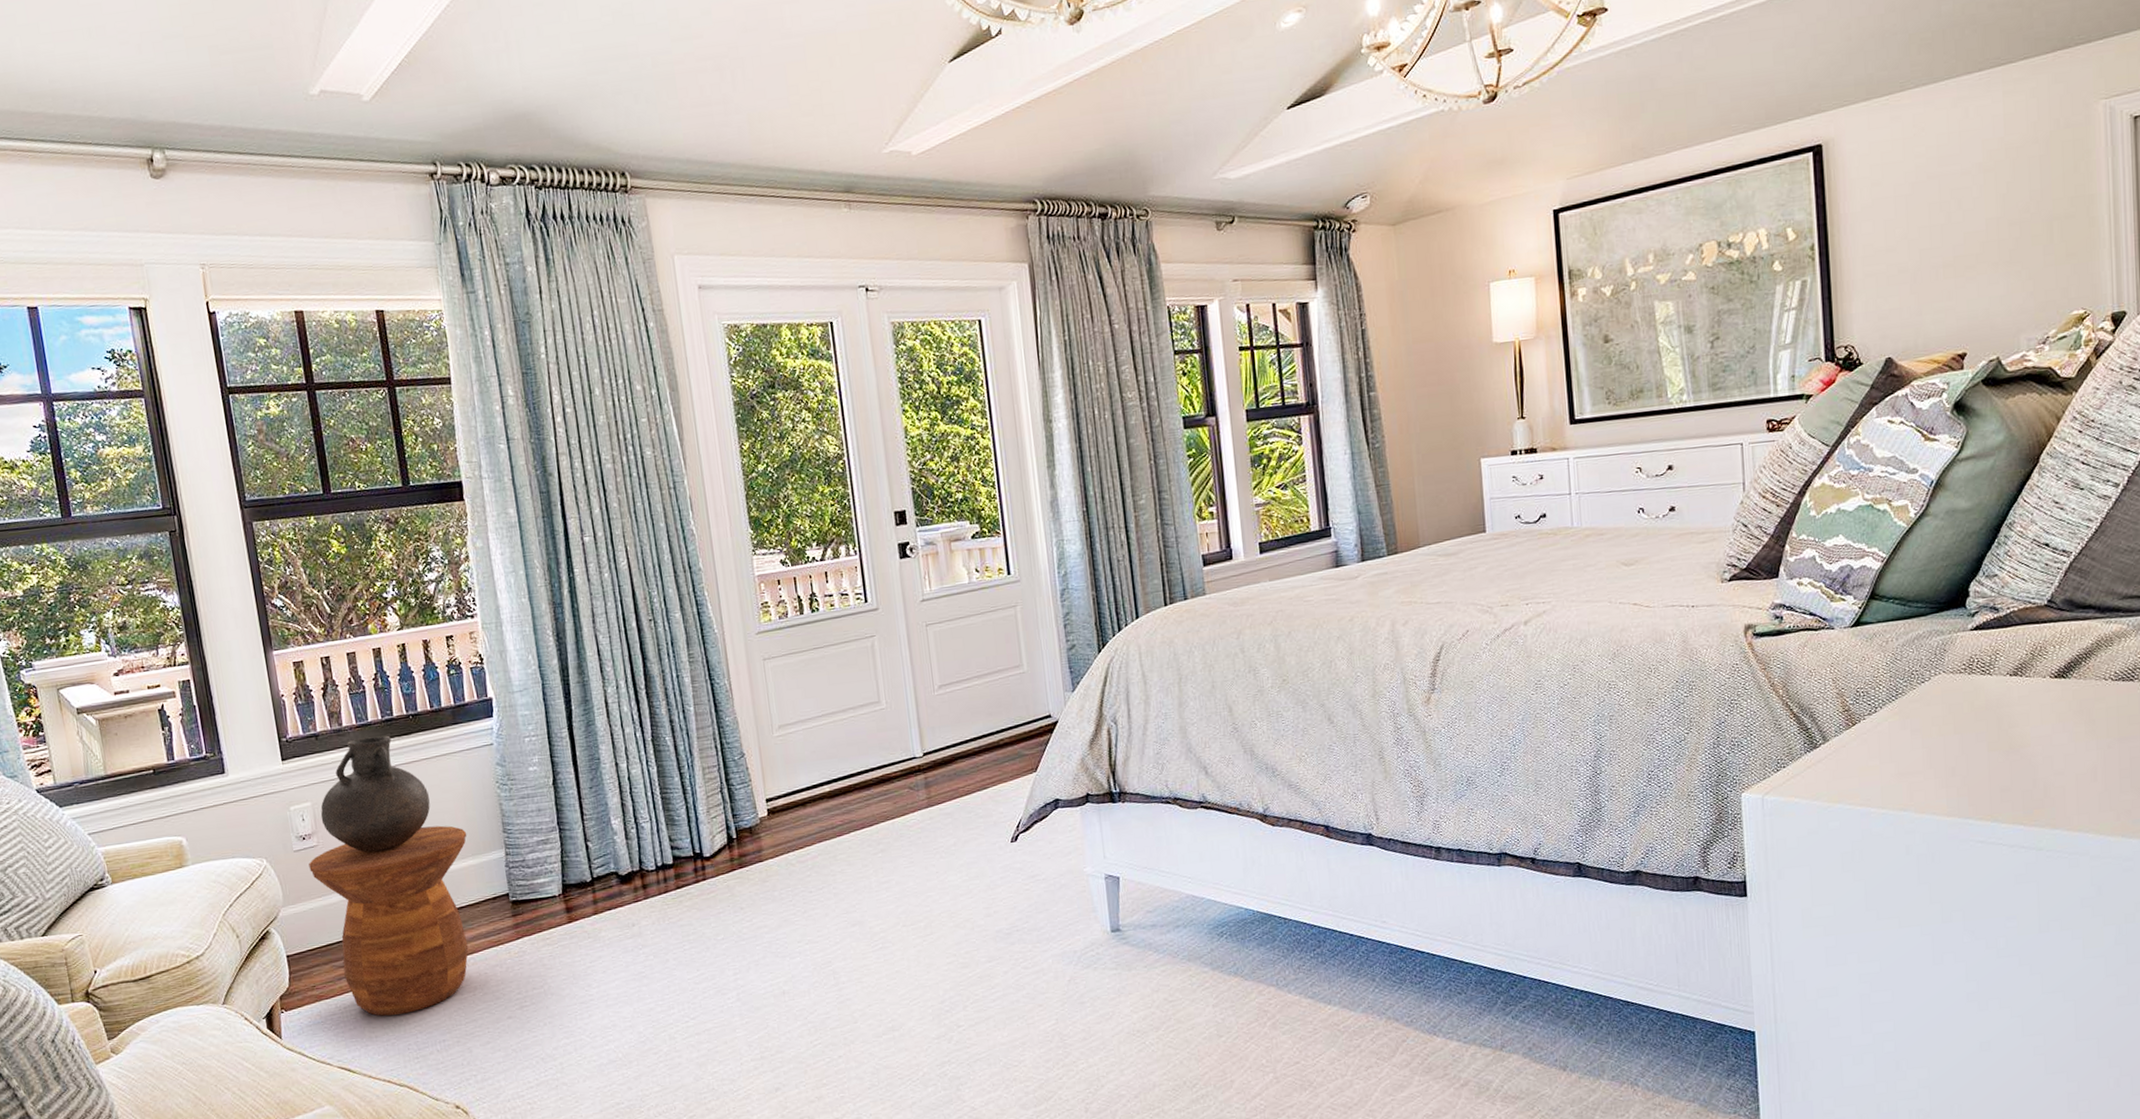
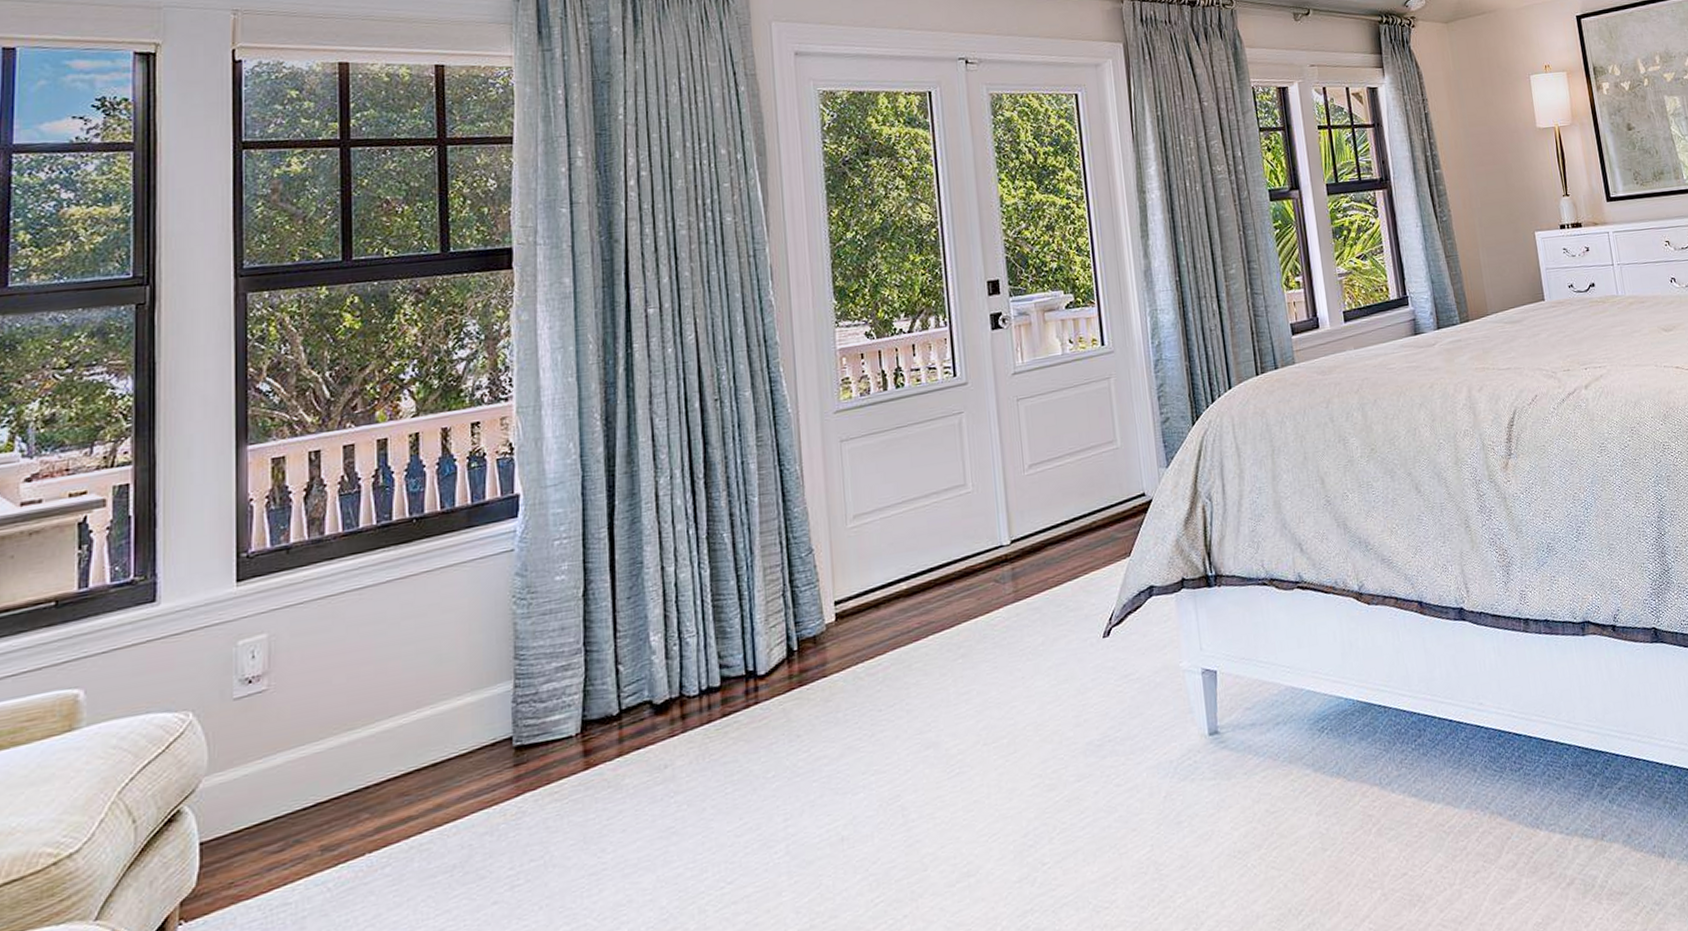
side table: present [308,825,469,1016] -> none [251,654,468,917]
vase: present [320,735,430,852] -> none [277,544,425,695]

